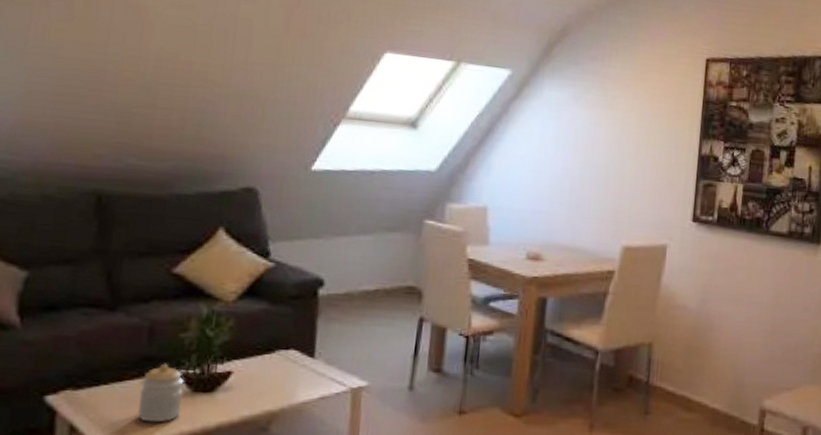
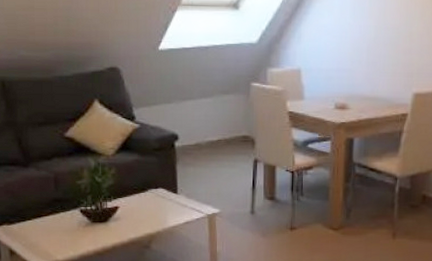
jar: present [138,363,185,423] -> none [54,203,86,245]

